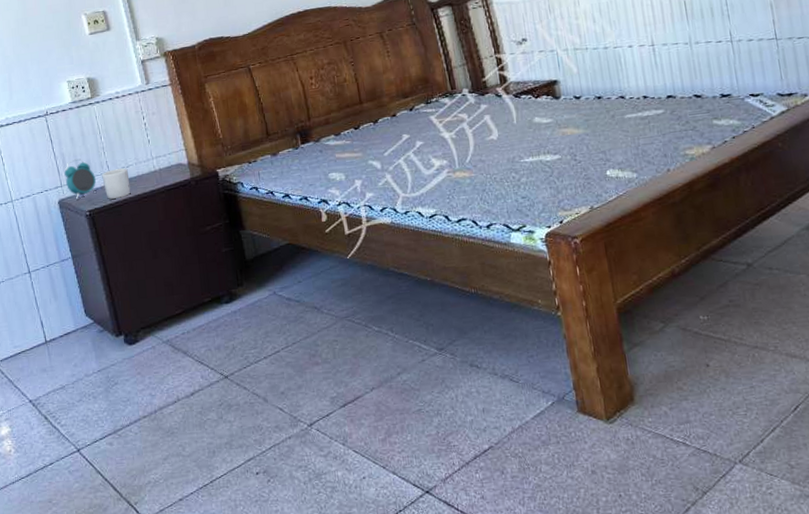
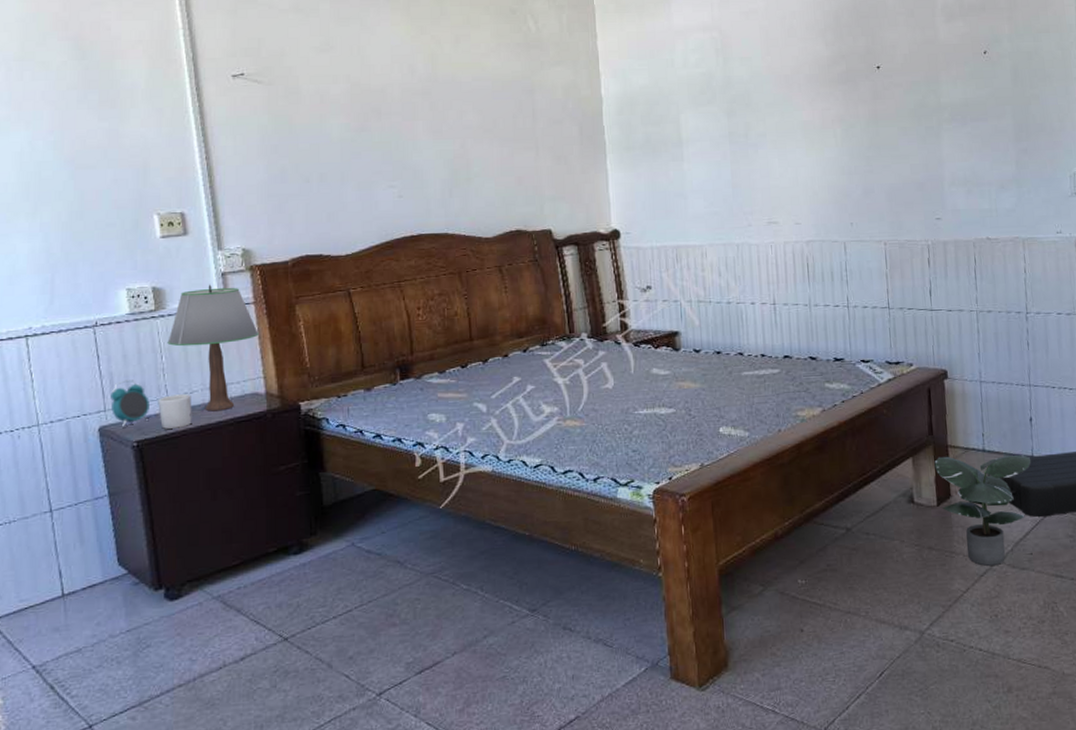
table lamp: none [104,71,177,182] -> present [167,284,259,412]

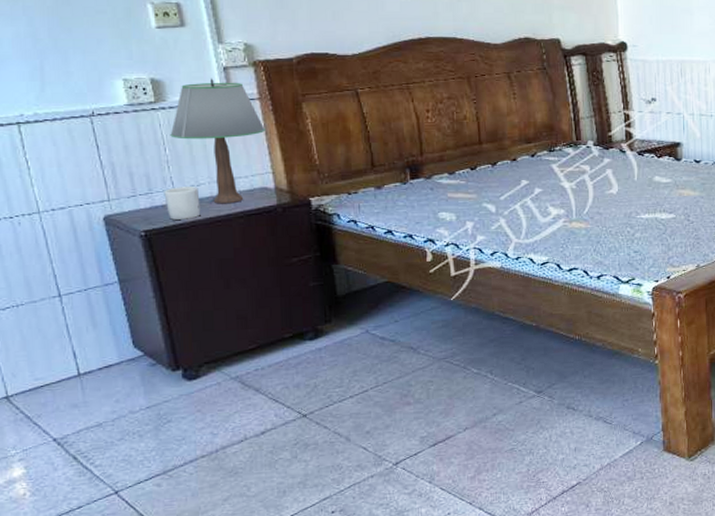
alarm clock: present [110,379,150,427] -> none [113,170,156,217]

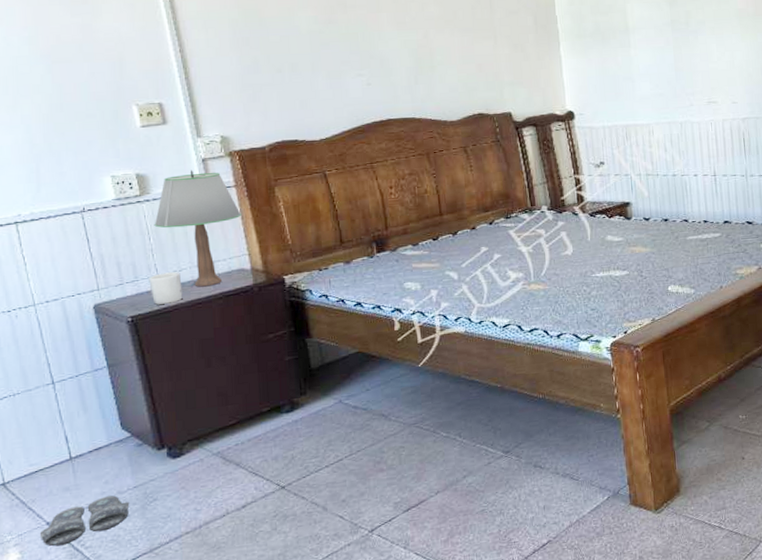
slippers: none [45,415,142,463] -> present [39,495,130,547]

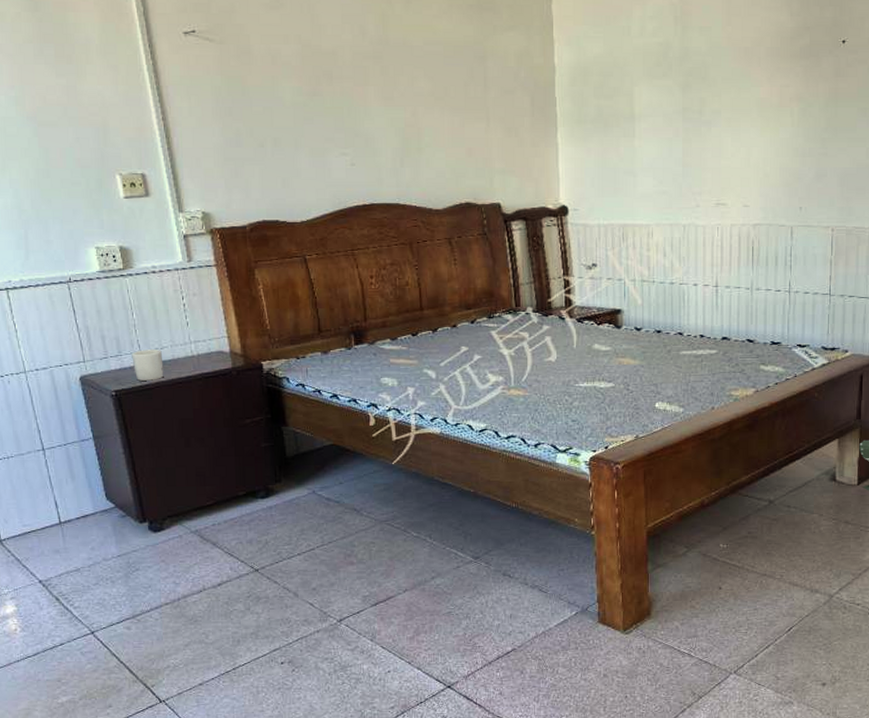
slippers: present [39,495,130,547] -> none [33,562,114,604]
table lamp: present [154,170,241,287] -> none [137,245,221,367]

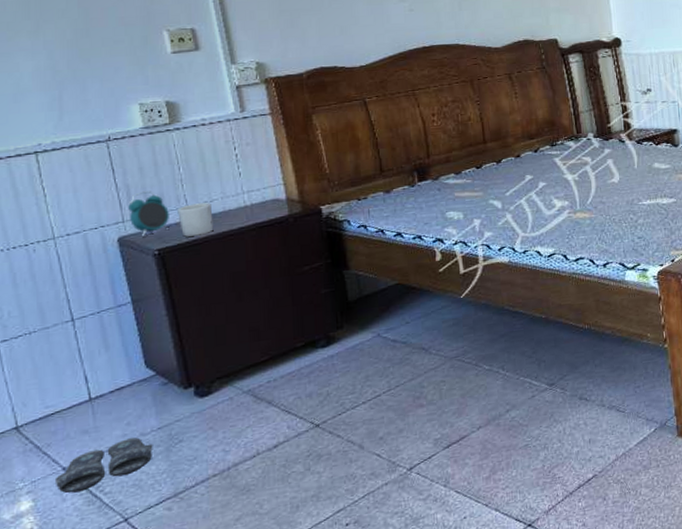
slippers: none [33,562,114,604] -> present [54,437,153,493]
alarm clock: none [88,334,125,377] -> present [128,191,169,237]

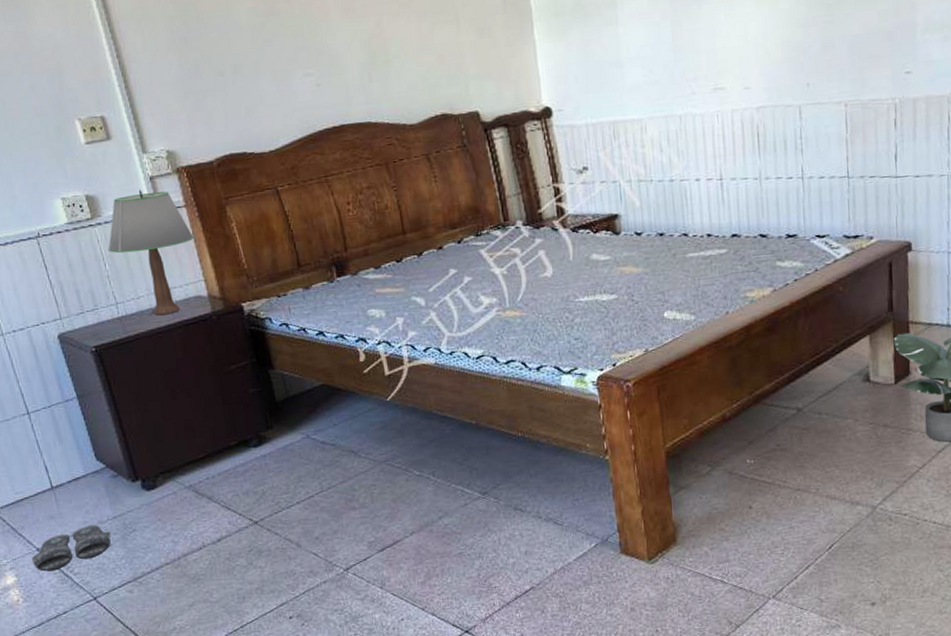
alarm clock: present [128,191,169,237] -> none [63,288,103,334]
mug: present [177,202,214,237] -> none [108,299,143,334]
table lamp: none [184,97,277,219] -> present [108,189,194,316]

